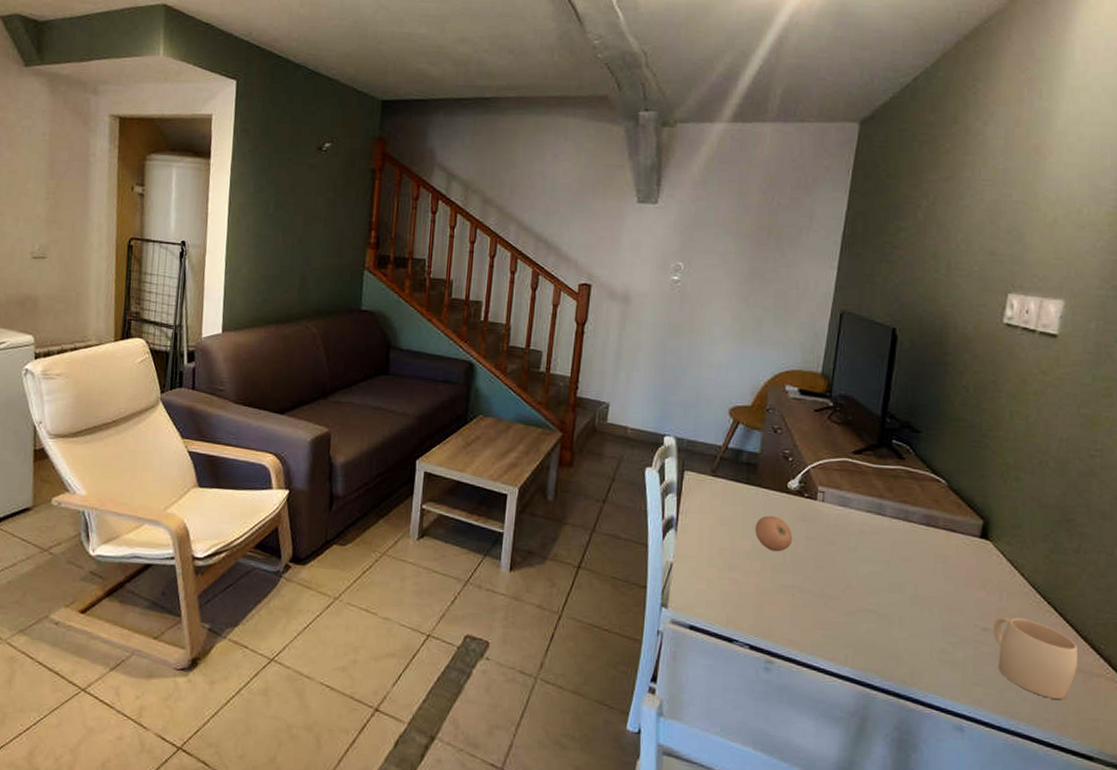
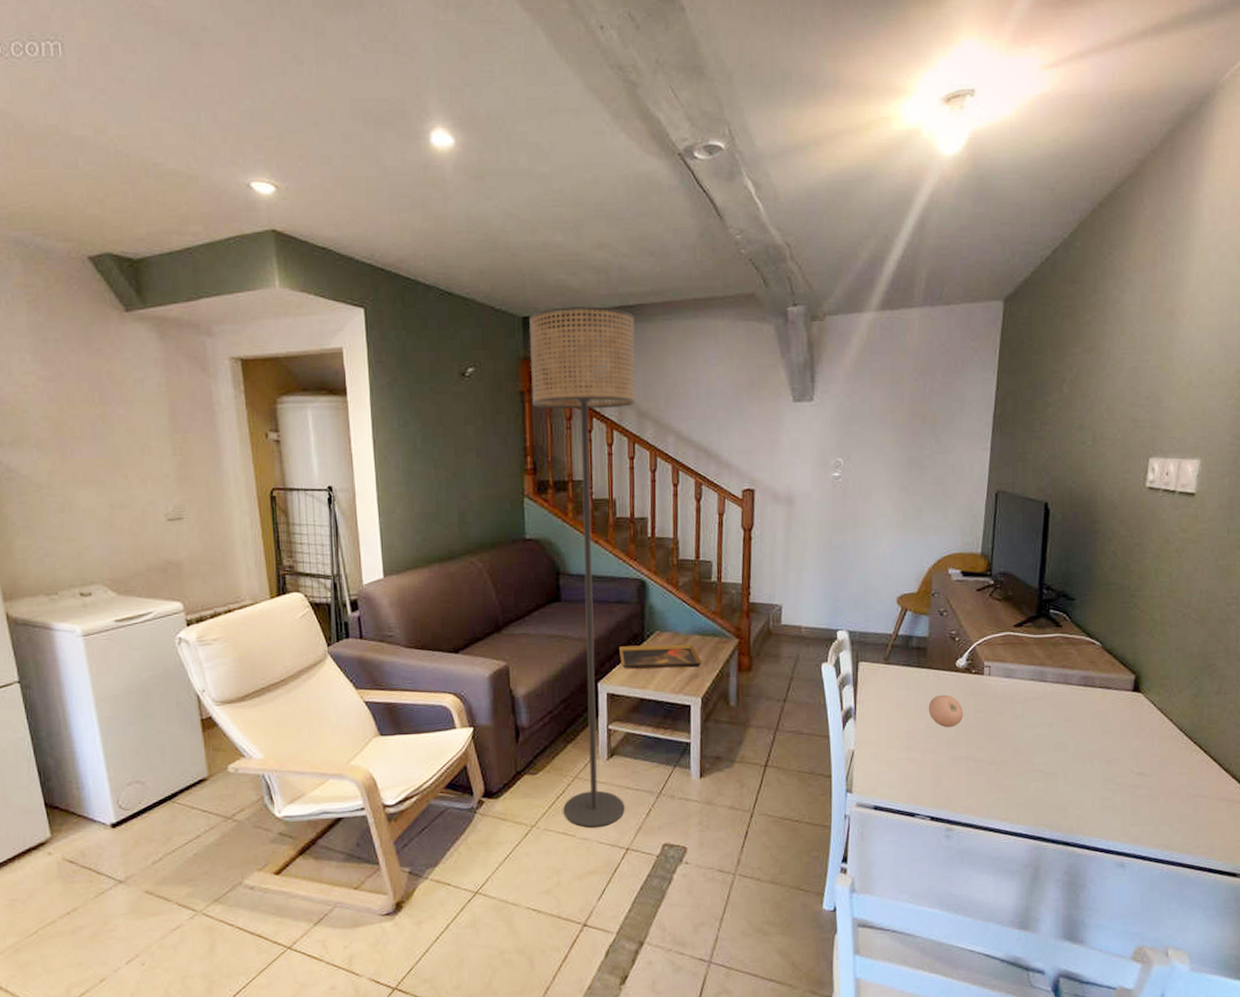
floor lamp: none [368,93,488,609] -> present [529,306,636,828]
decorative tray: none [440,426,523,455] -> present [619,643,702,669]
mug: present [993,615,1079,699] -> none [1147,759,1222,828]

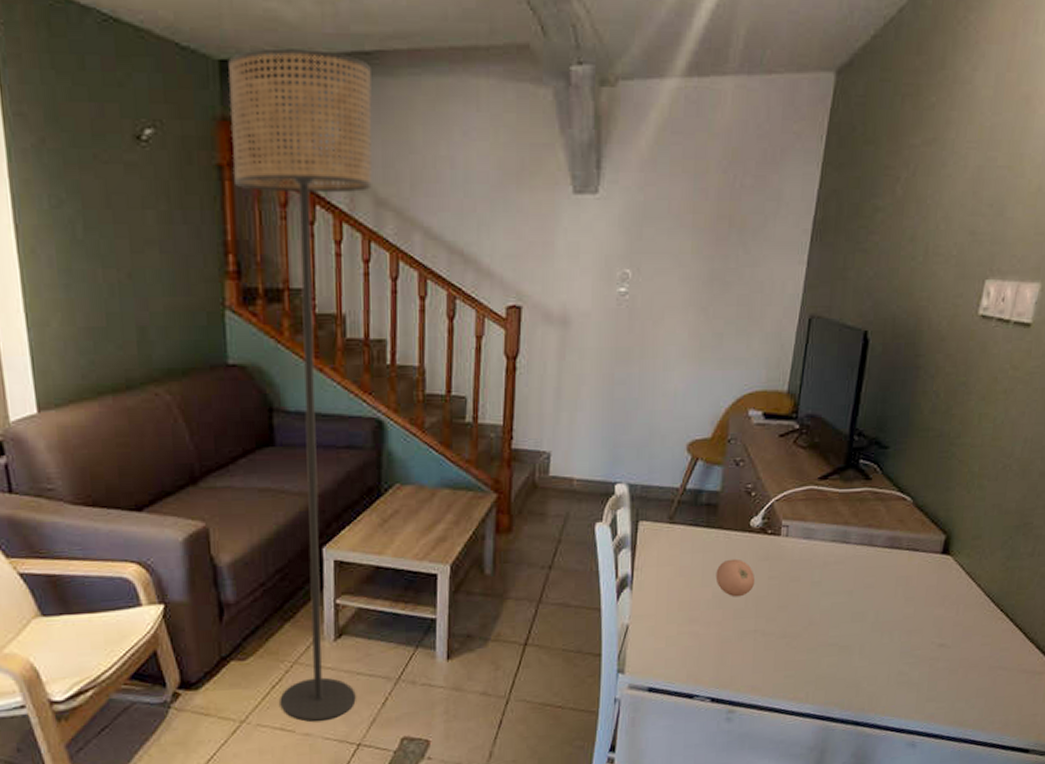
decorative tray: present [619,643,702,669] -> none [349,499,452,531]

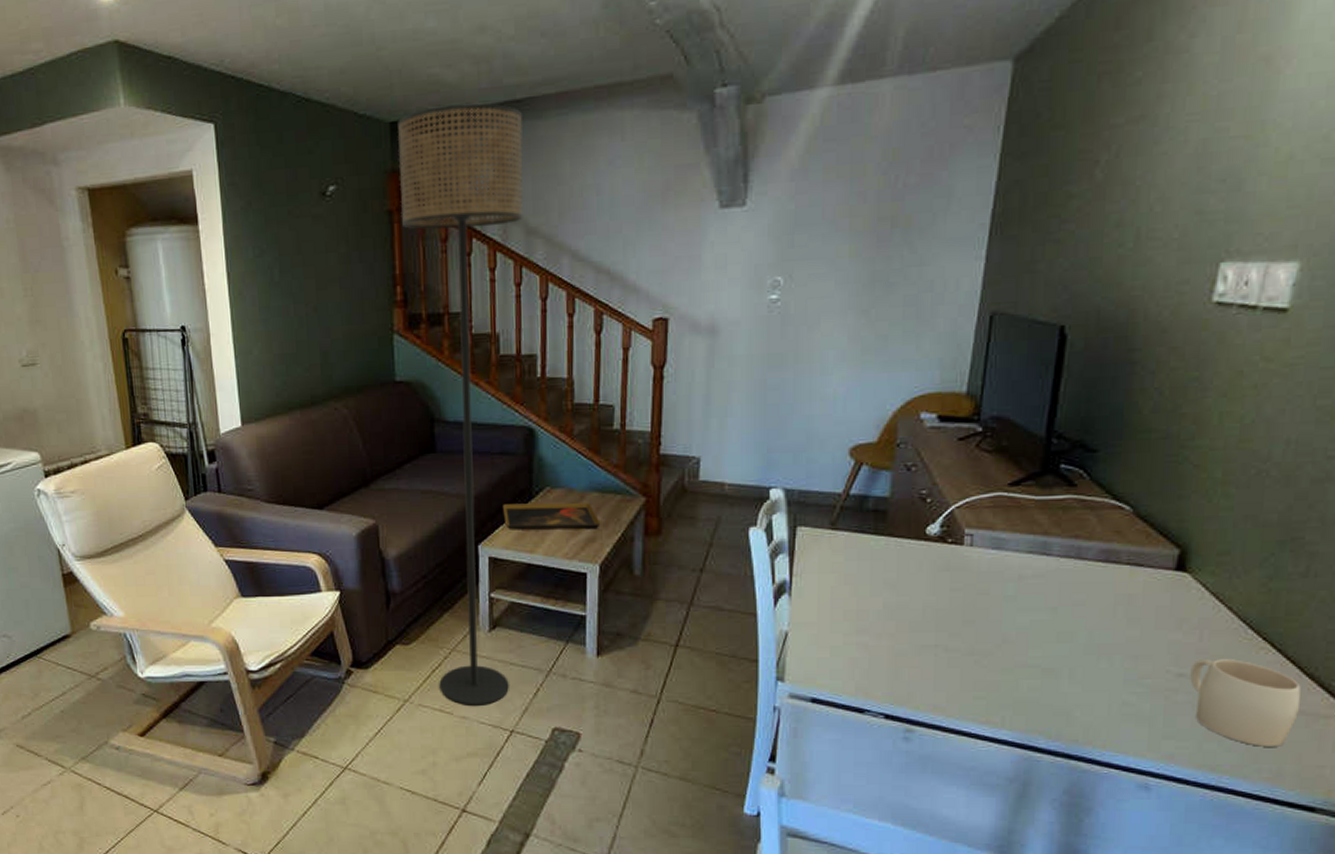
decorative tray: none [349,499,452,531] -> present [503,502,601,530]
fruit: present [715,558,755,597] -> none [886,568,934,609]
mug: none [948,629,1025,702] -> present [1190,658,1302,747]

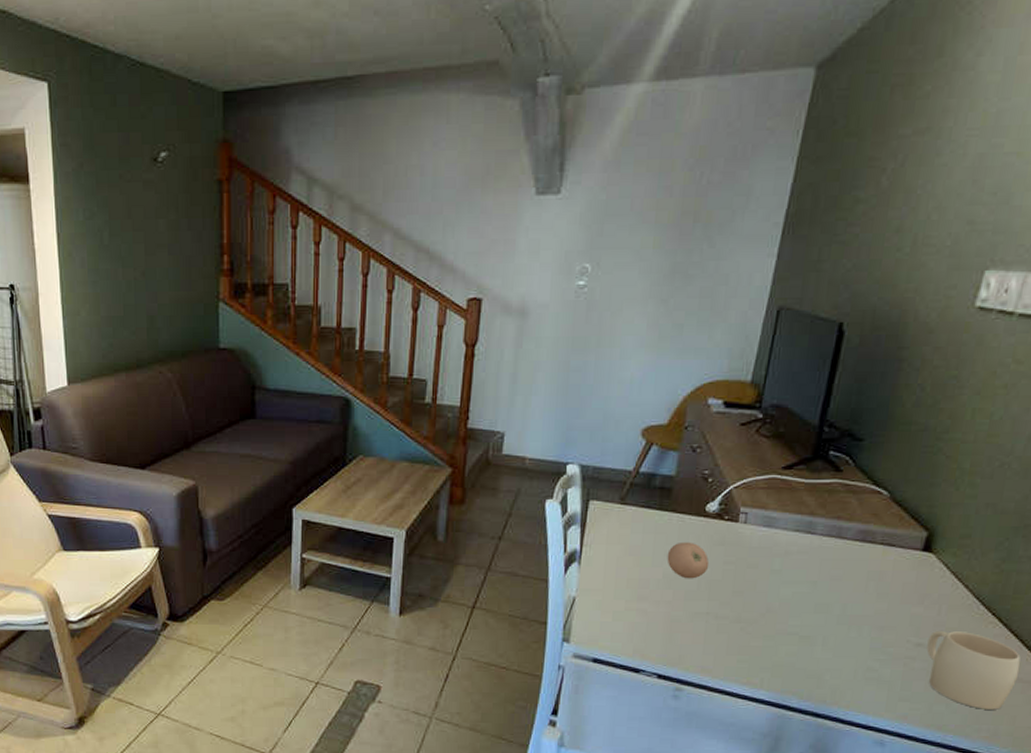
floor lamp: present [398,103,523,705] -> none [231,77,352,659]
decorative tray: present [503,502,601,530] -> none [318,470,409,496]
fruit: none [886,568,934,609] -> present [667,541,709,579]

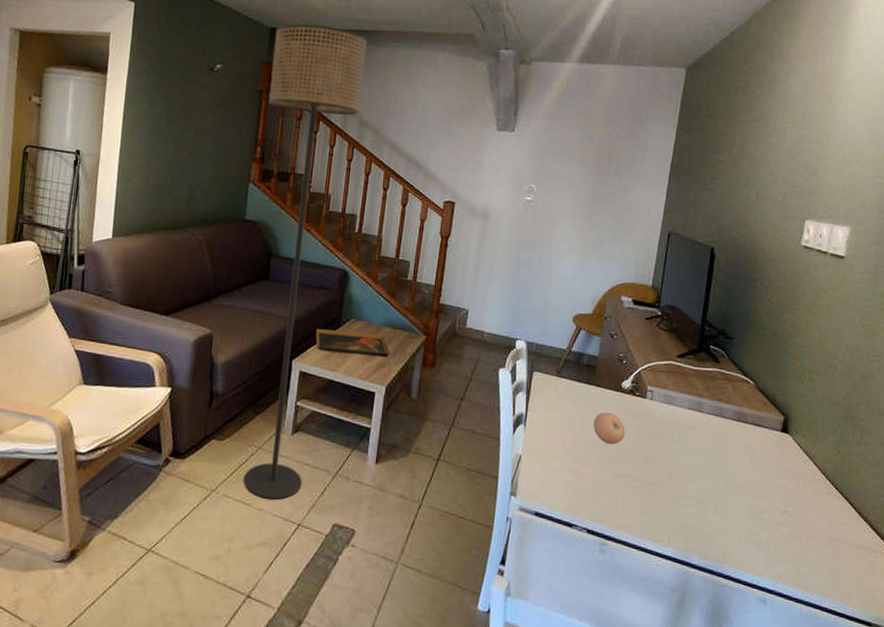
floor lamp: none [231,77,352,659] -> present [243,23,367,500]
decorative tray: none [318,470,409,496] -> present [315,329,390,357]
mug: present [927,630,1021,710] -> none [791,500,860,573]

